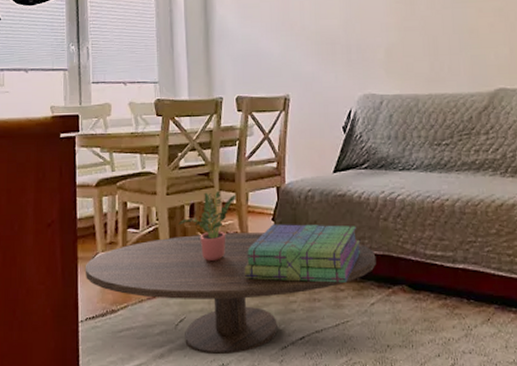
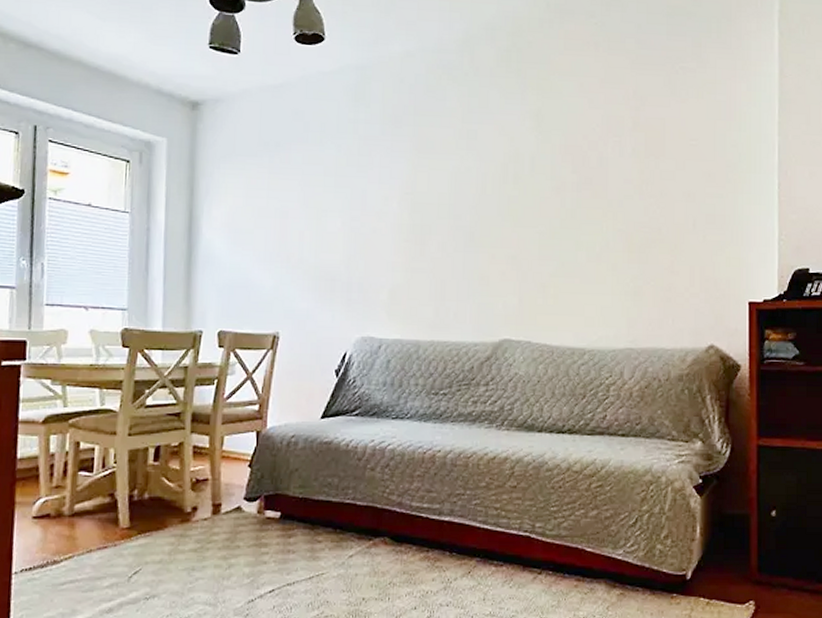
coffee table: present [85,233,376,355] -> none [23,479,359,609]
potted plant: present [178,190,237,262] -> none [140,433,210,510]
stack of books: present [245,224,361,283] -> none [213,471,344,534]

